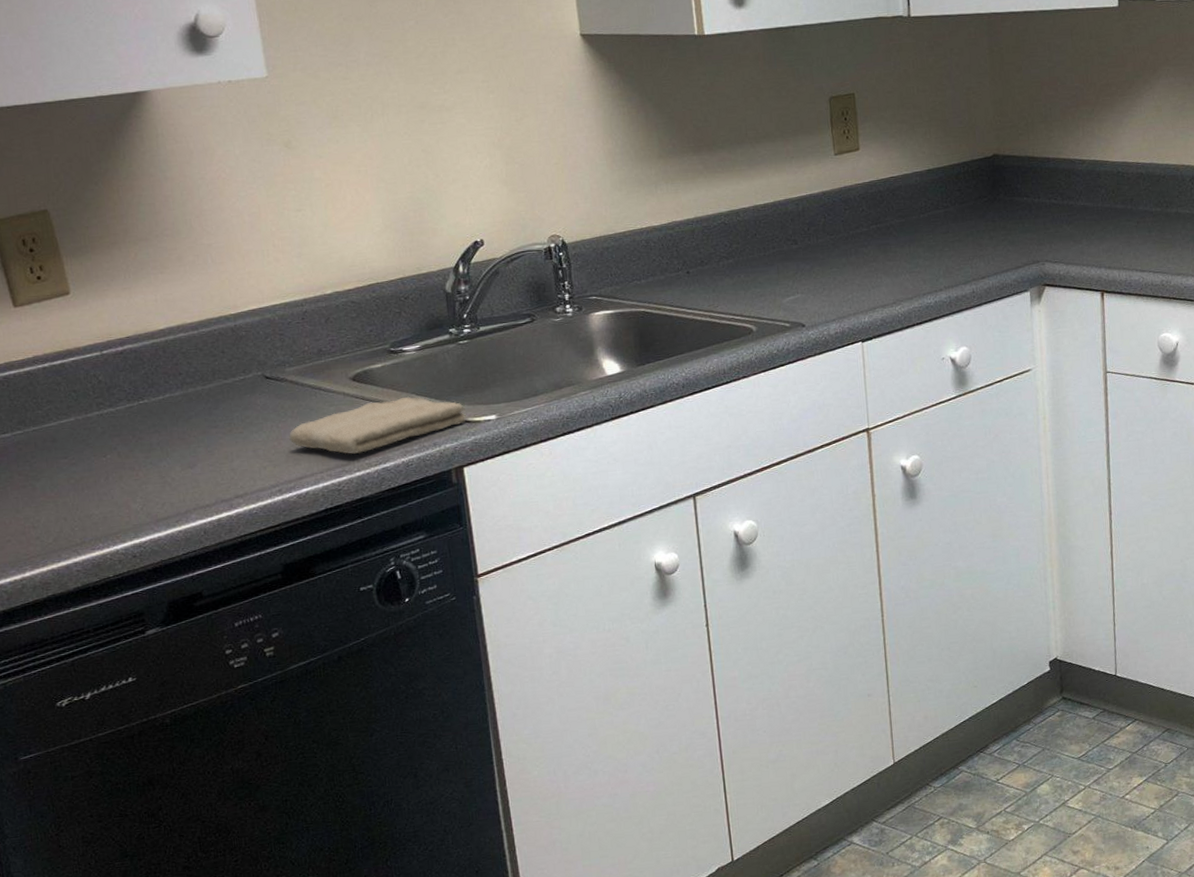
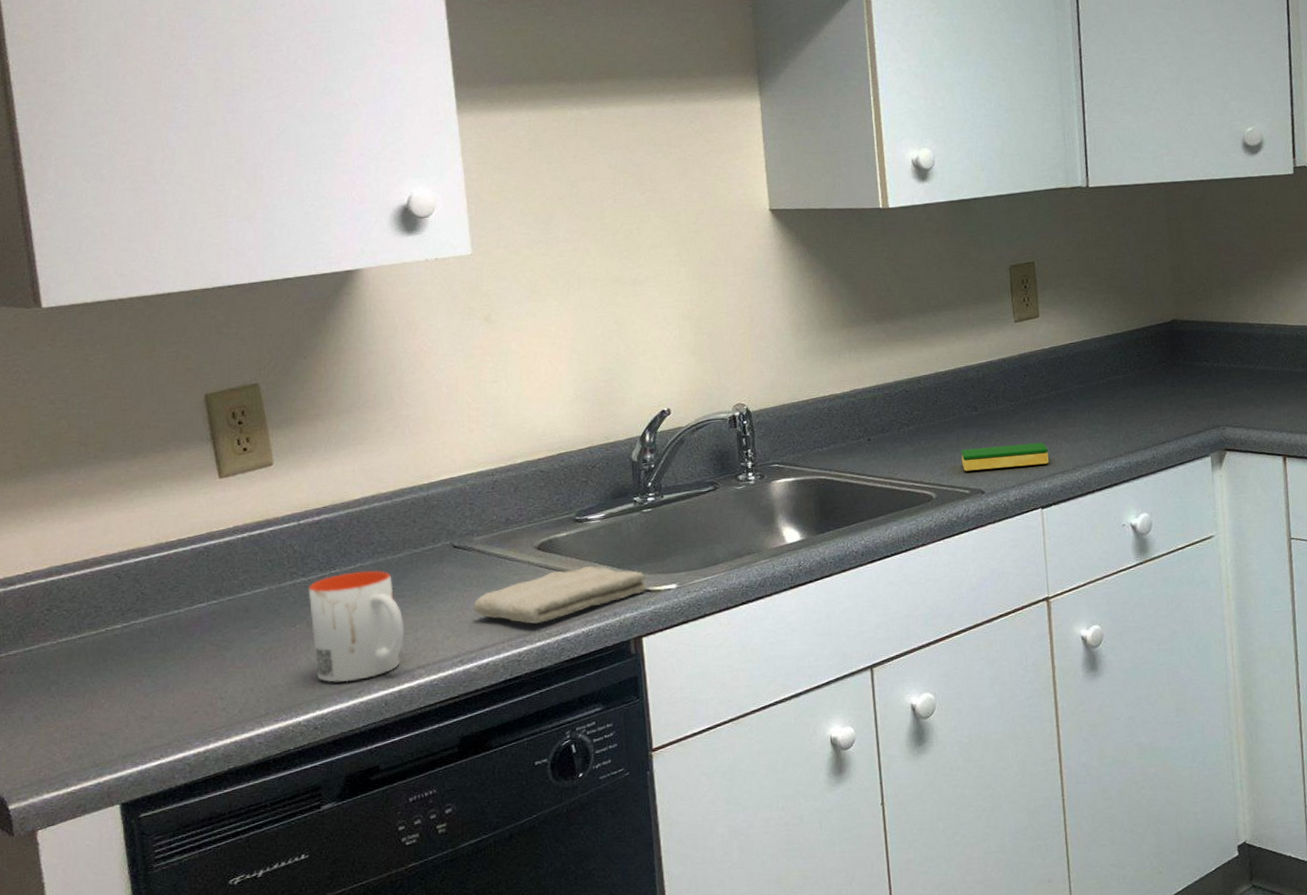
mug: none [116,401,220,512] -> present [308,570,405,683]
dish sponge: none [781,276,870,305] -> present [961,442,1050,471]

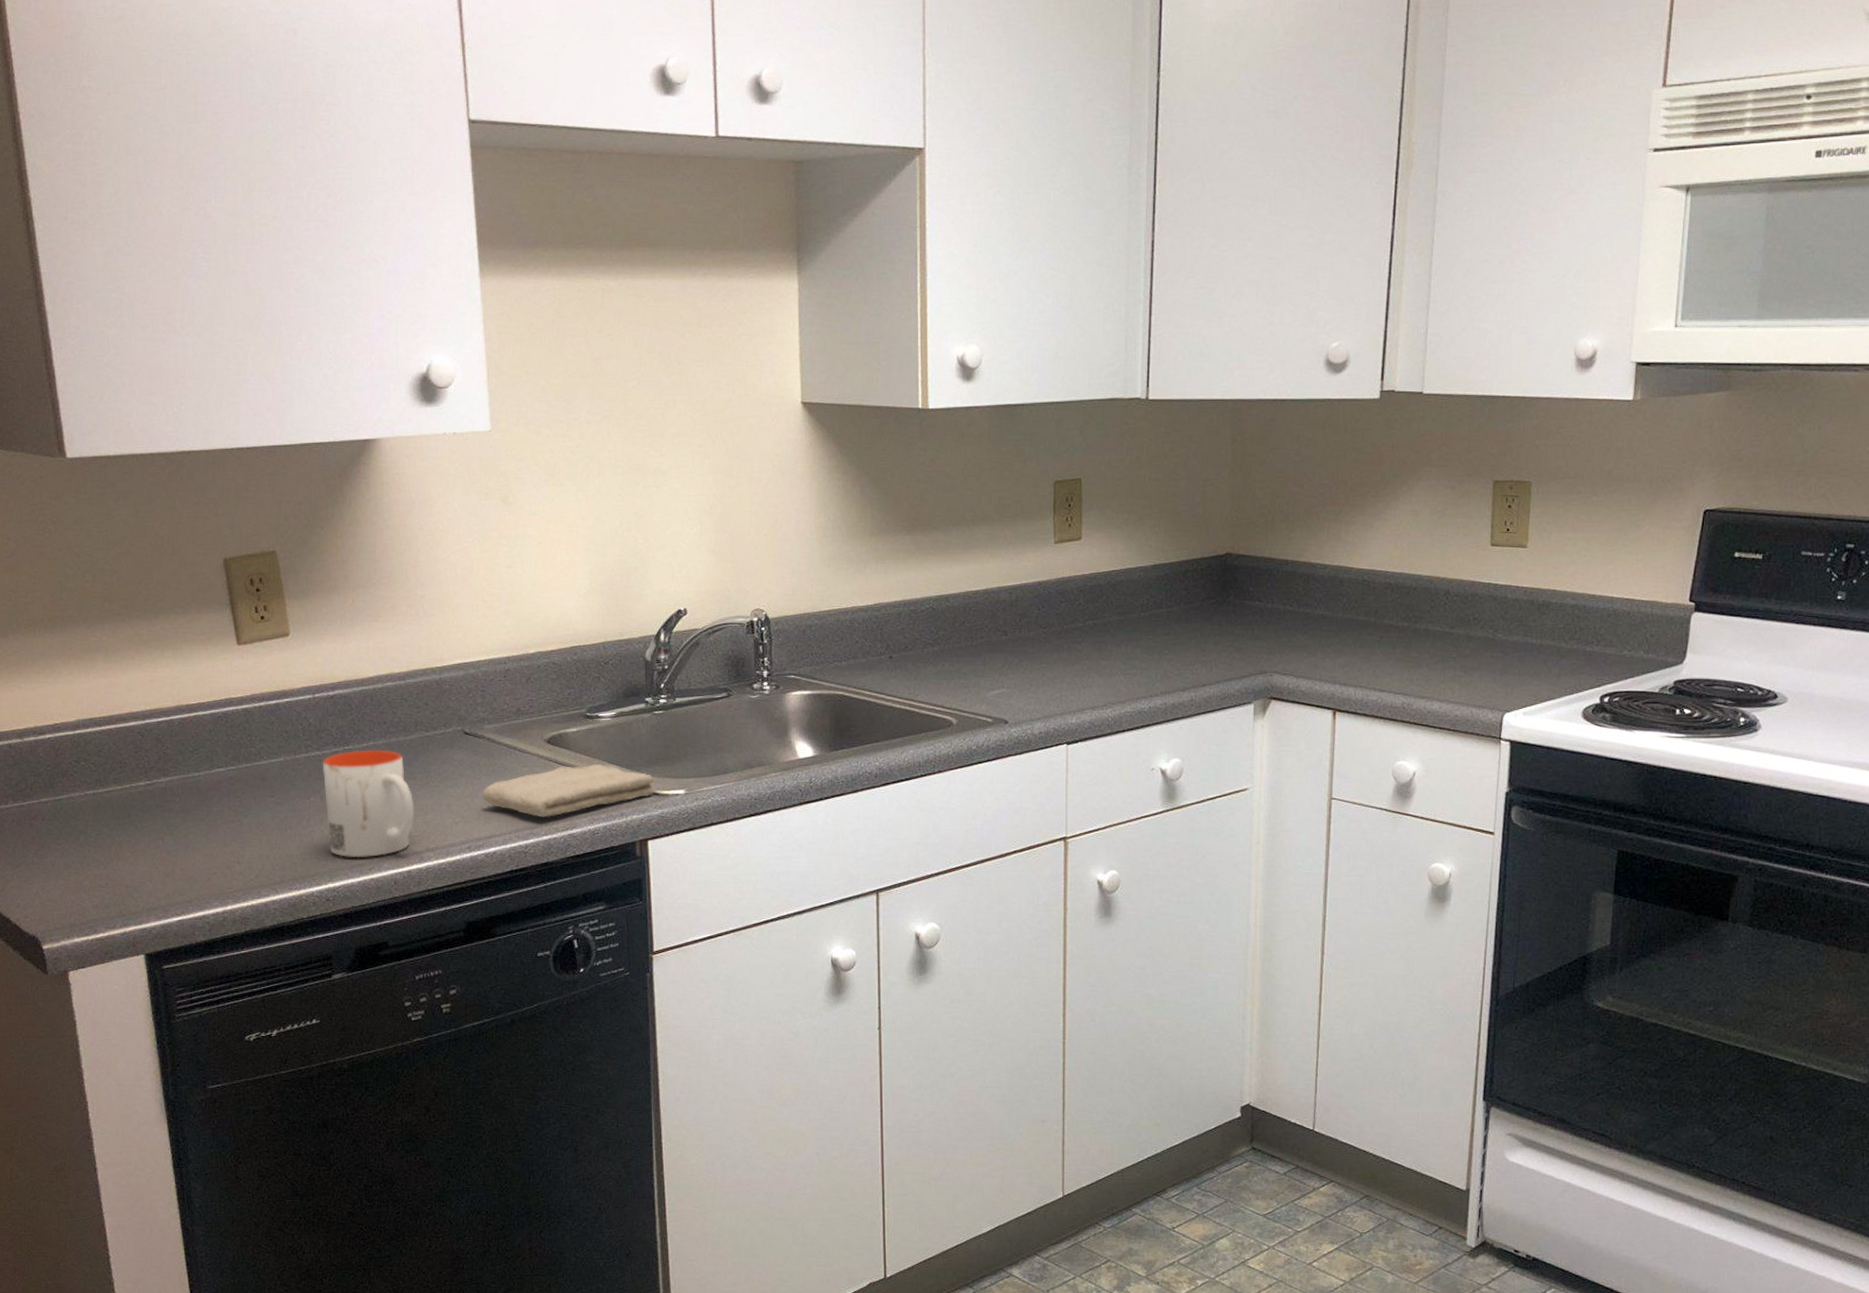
dish sponge: present [961,442,1050,471] -> none [986,675,1079,699]

